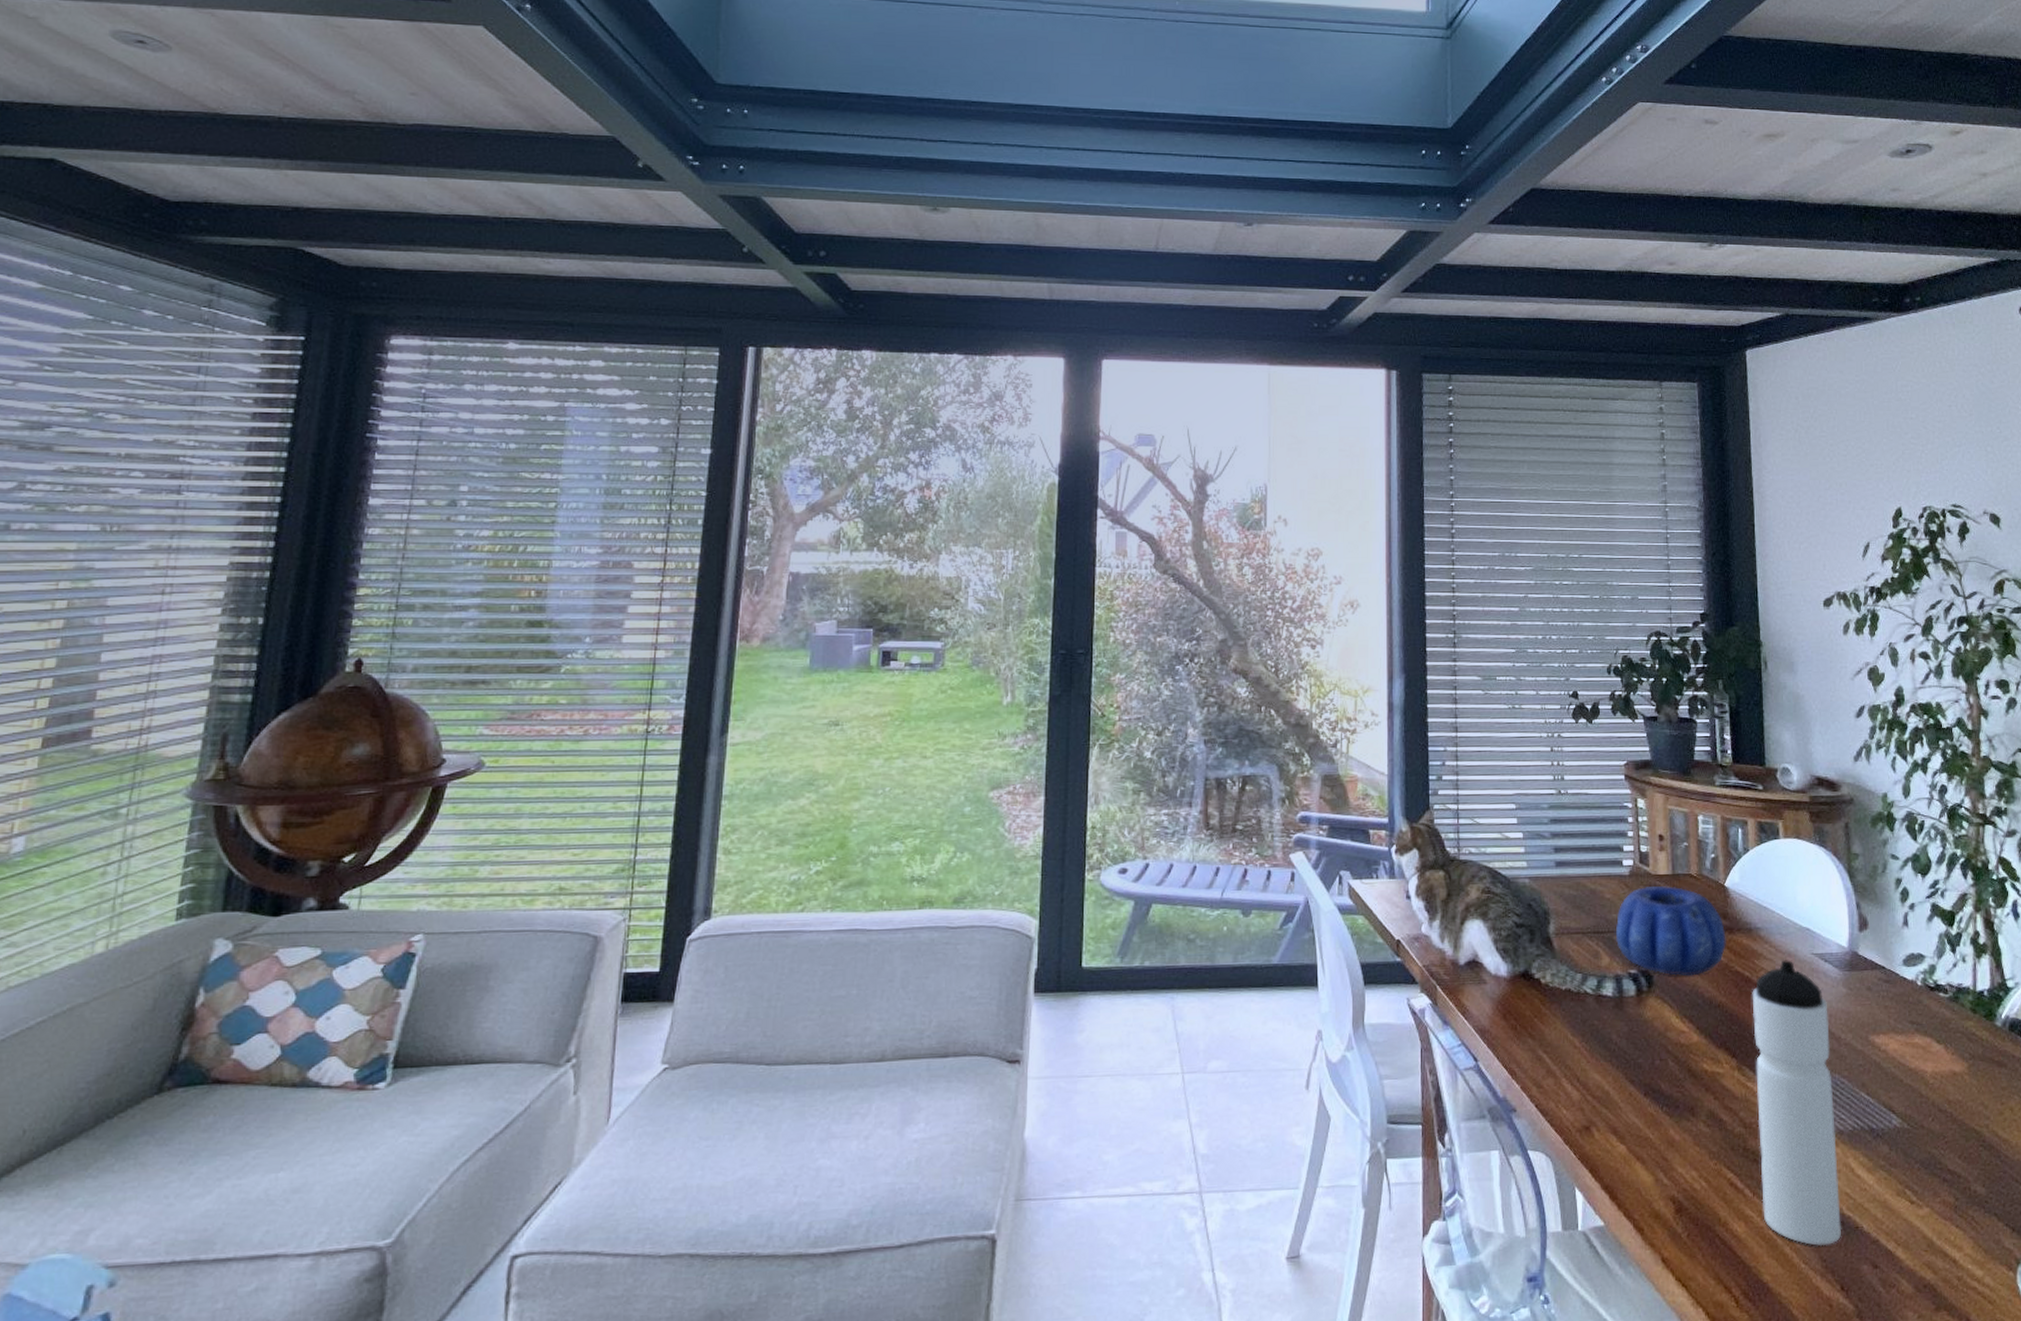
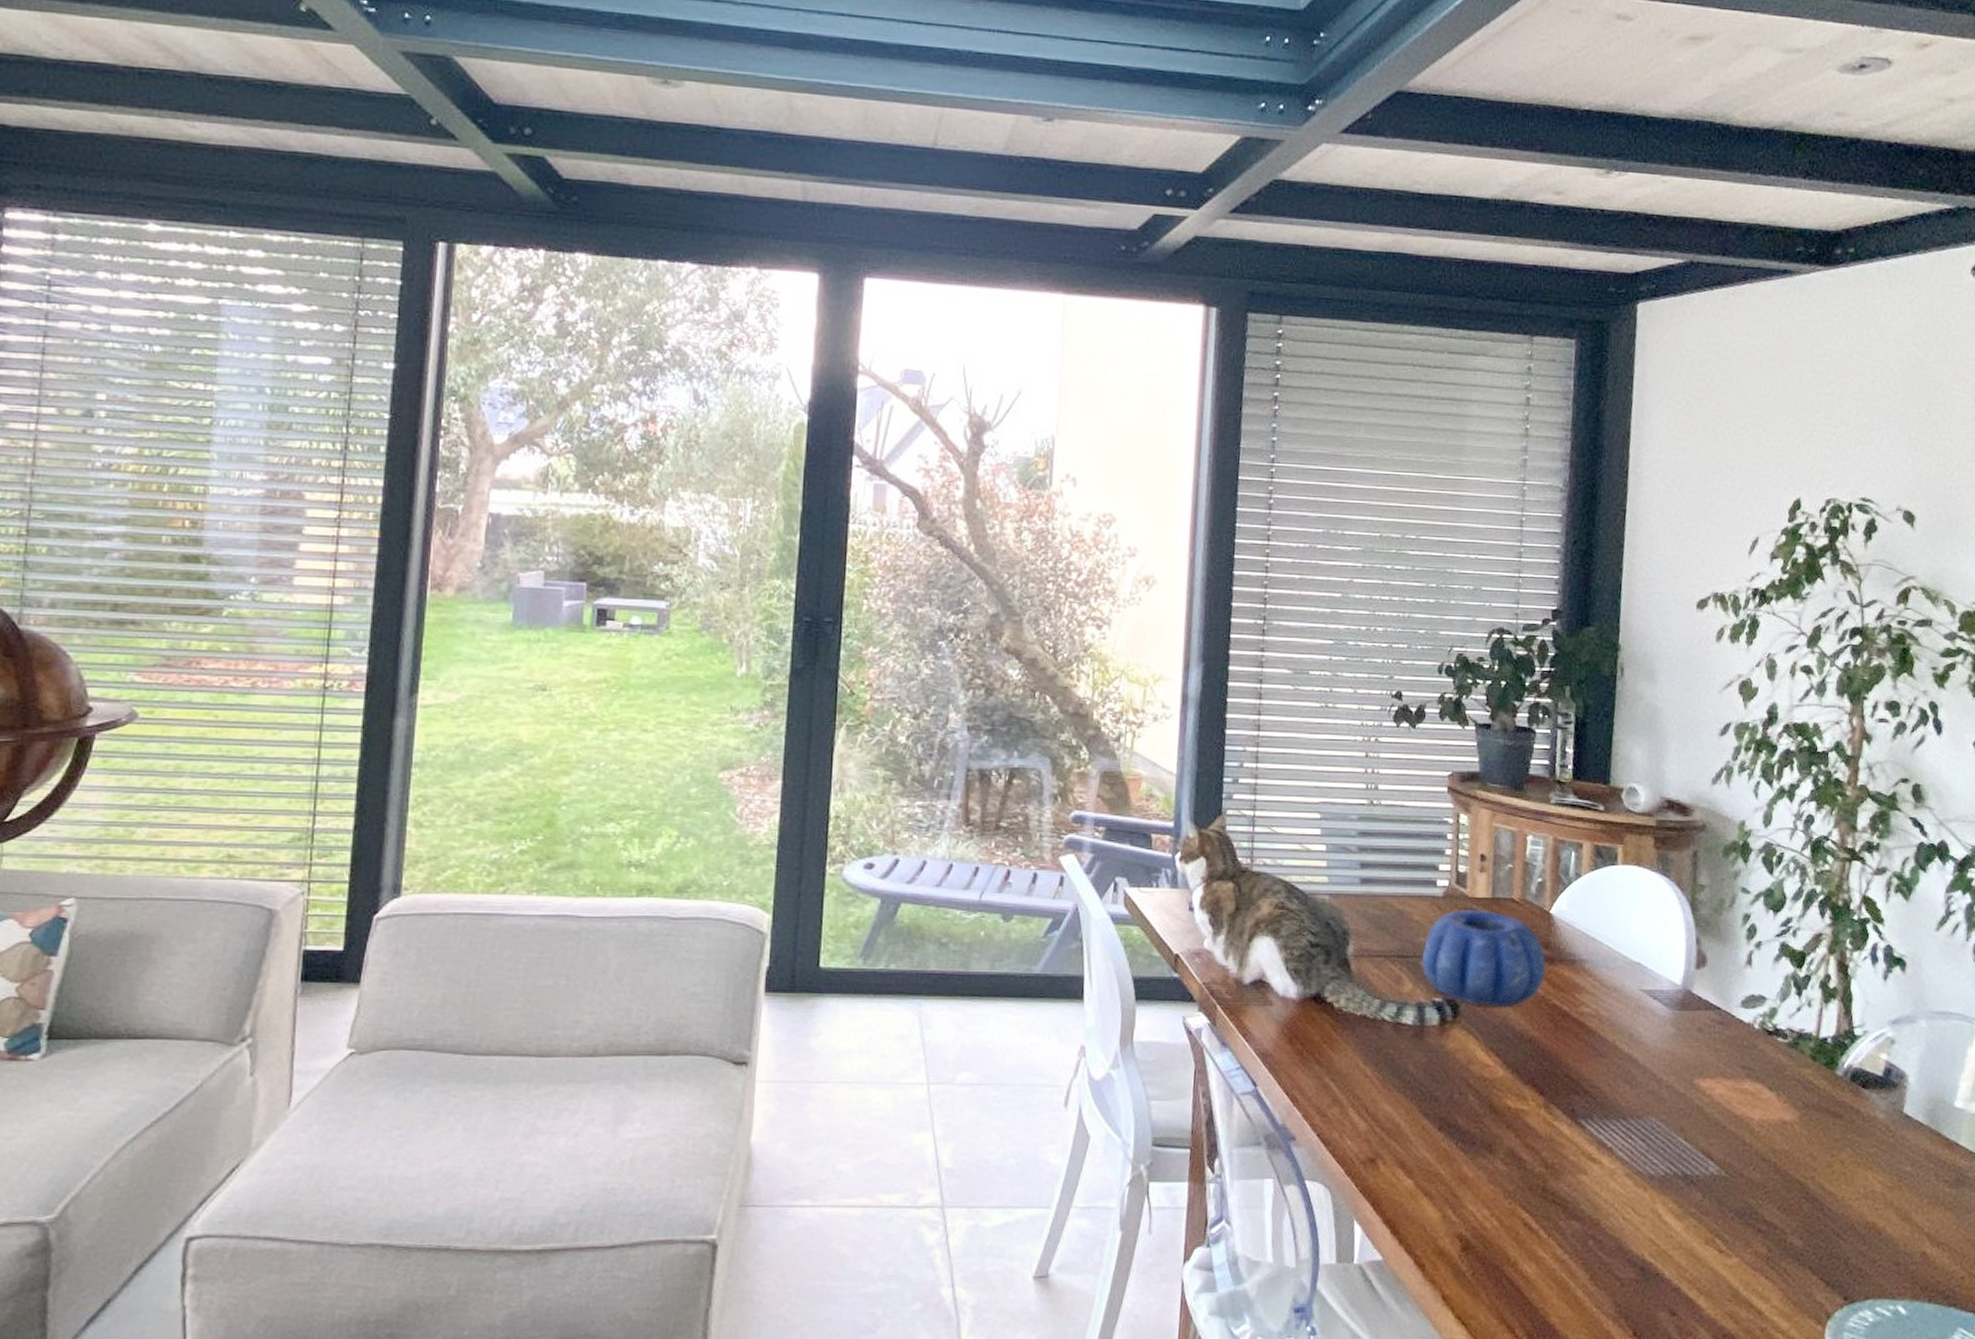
water bottle: present [1752,959,1842,1246] -> none [1557,994,1652,1290]

